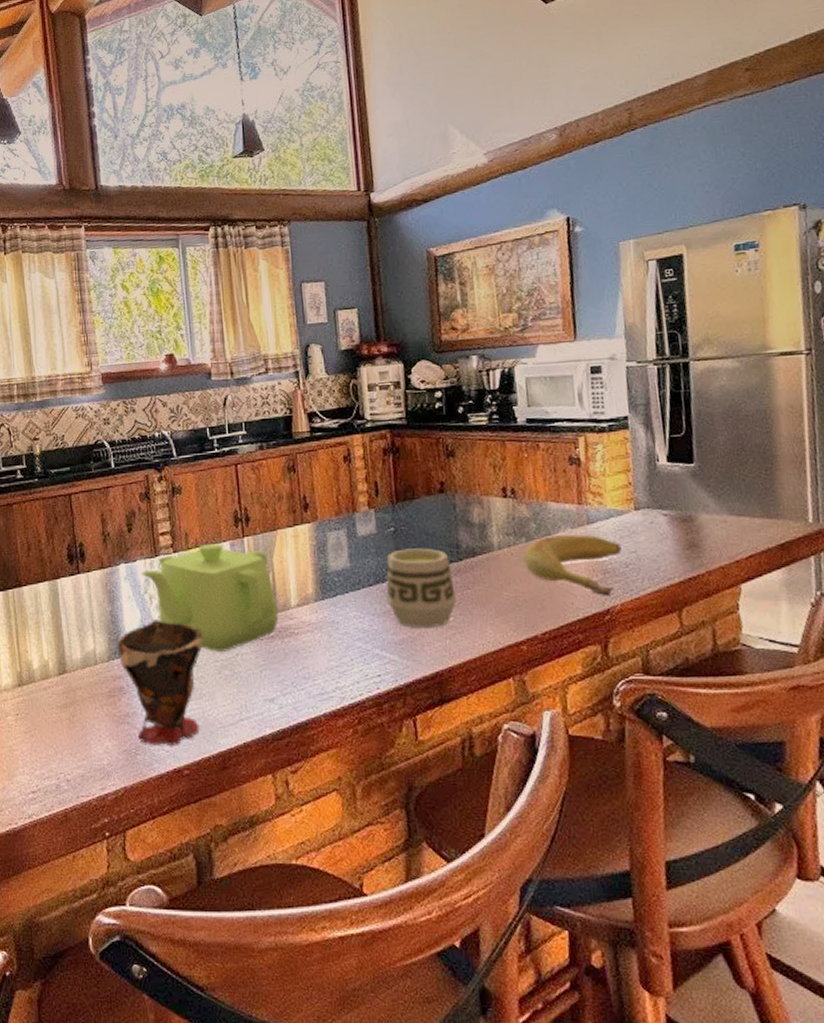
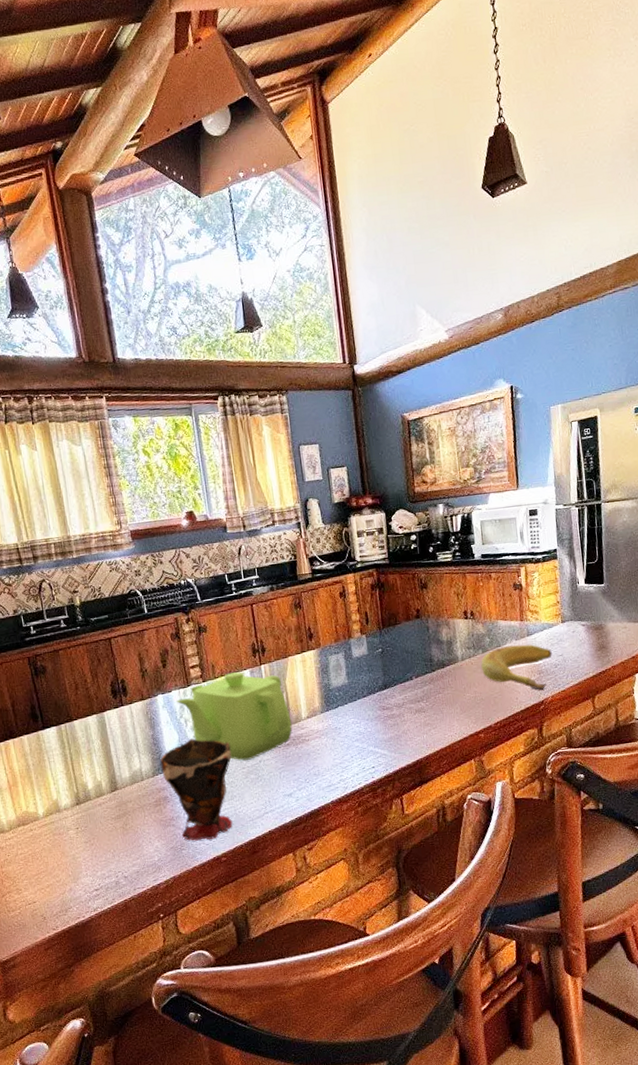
cup: present [385,548,457,629] -> none [376,663,431,728]

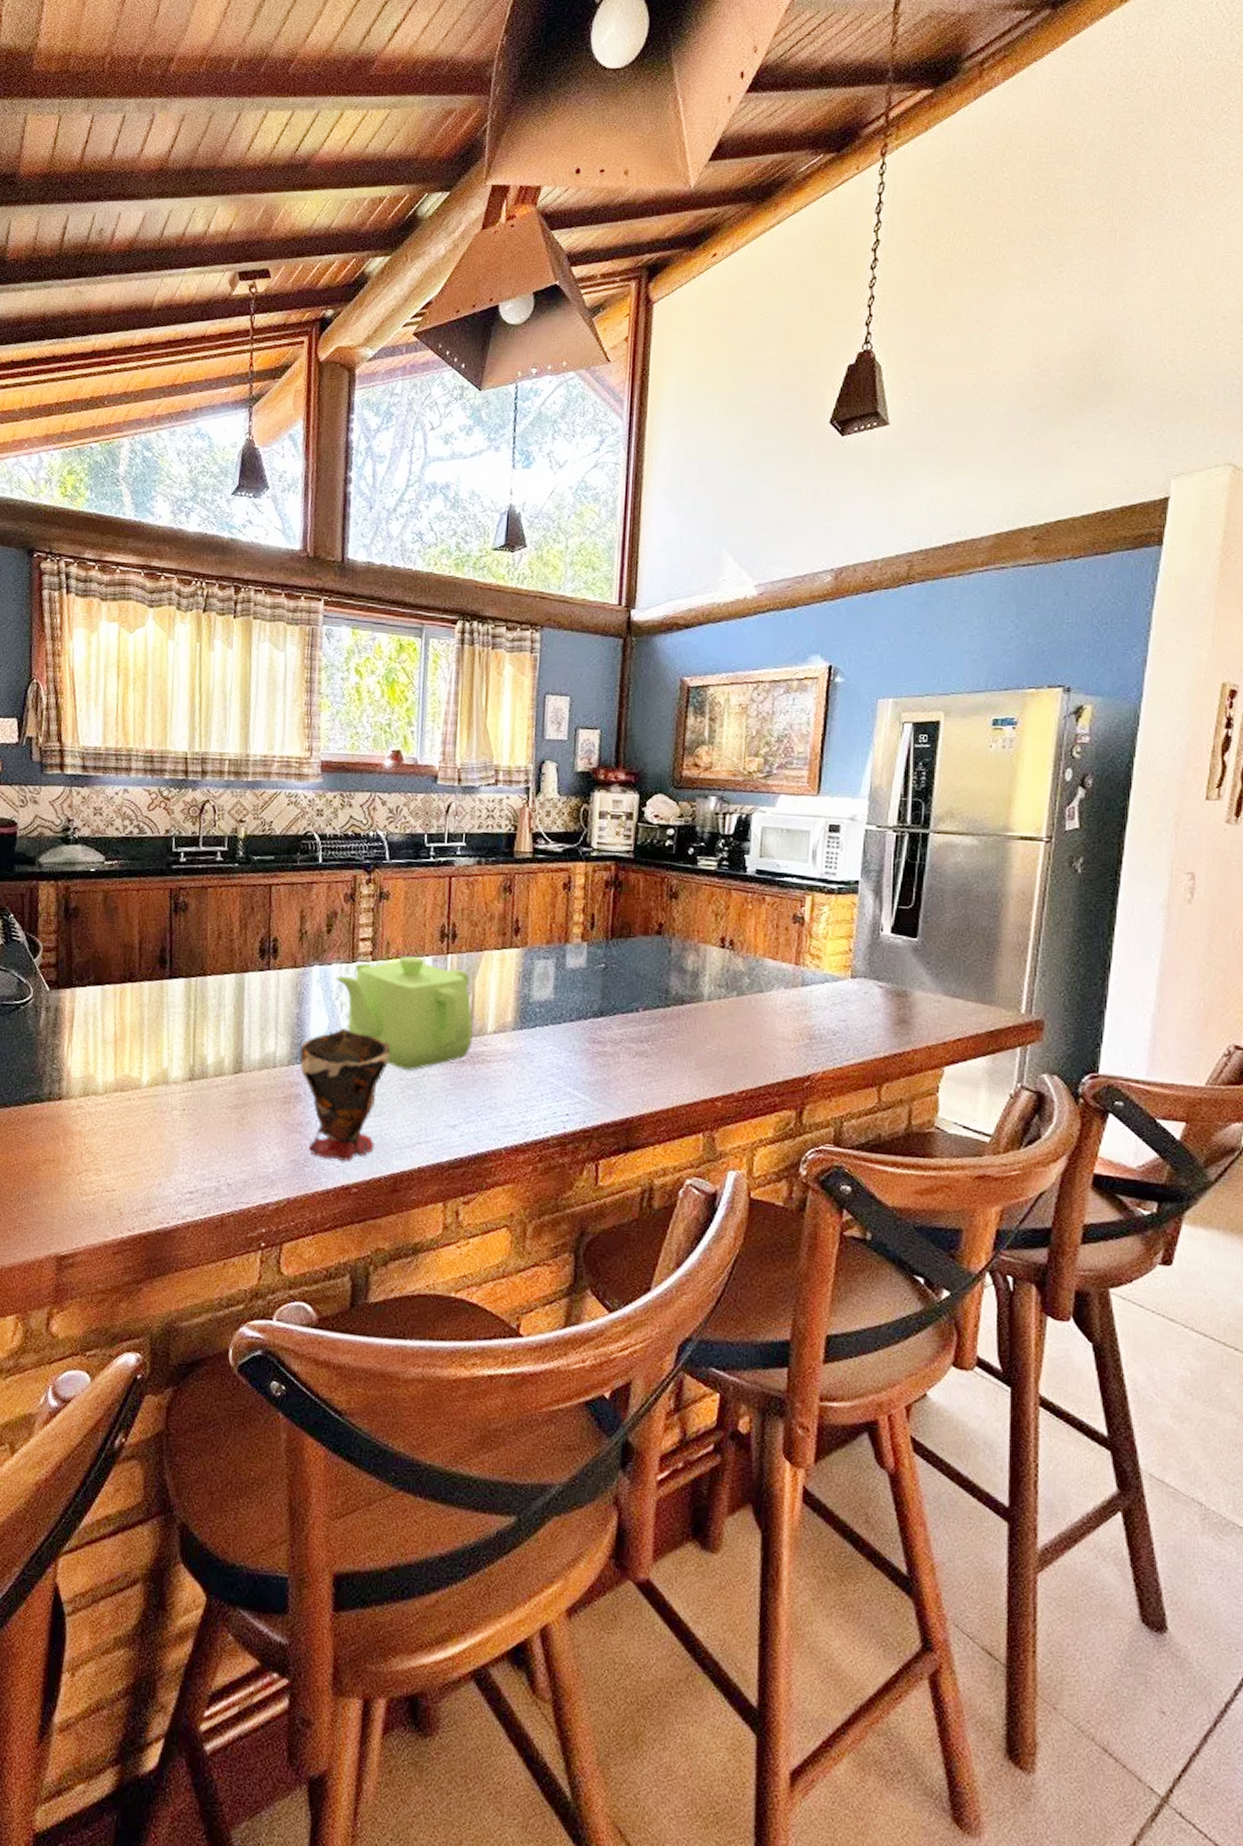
banana: present [481,644,552,690] -> none [733,993,832,1061]

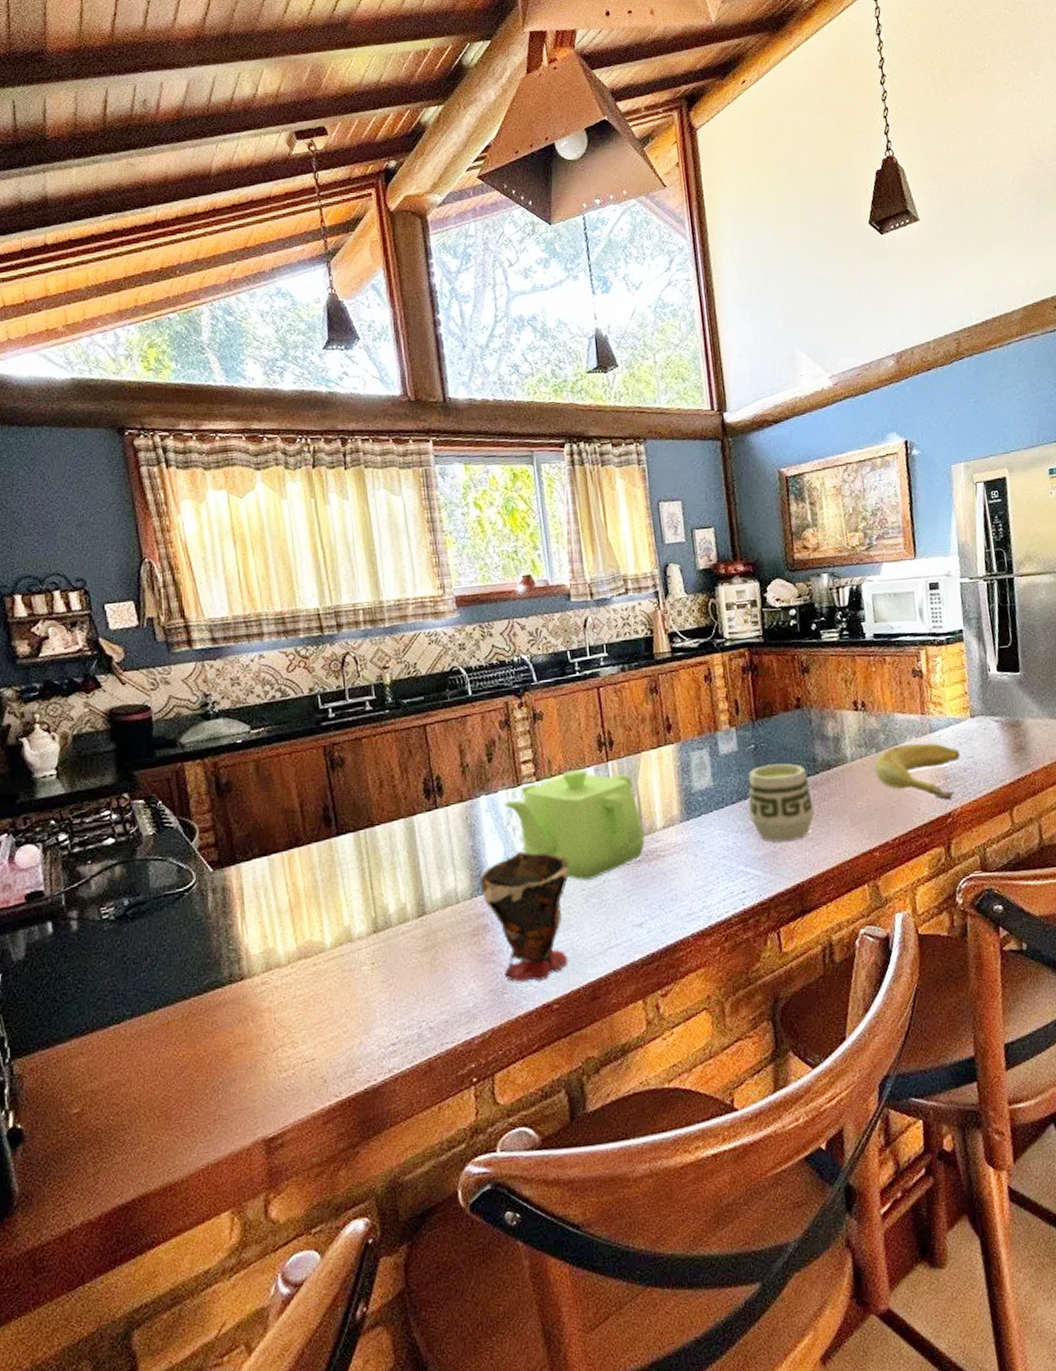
cup: none [585,987,658,1073] -> present [748,763,815,843]
banana: none [733,993,832,1061] -> present [874,742,960,799]

